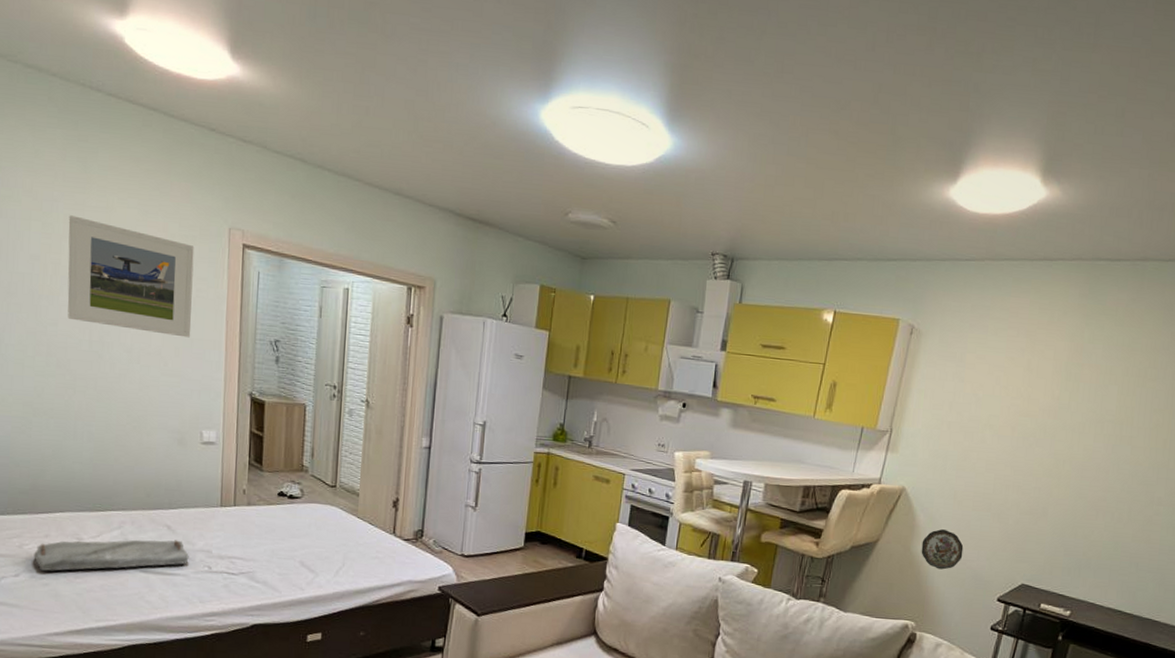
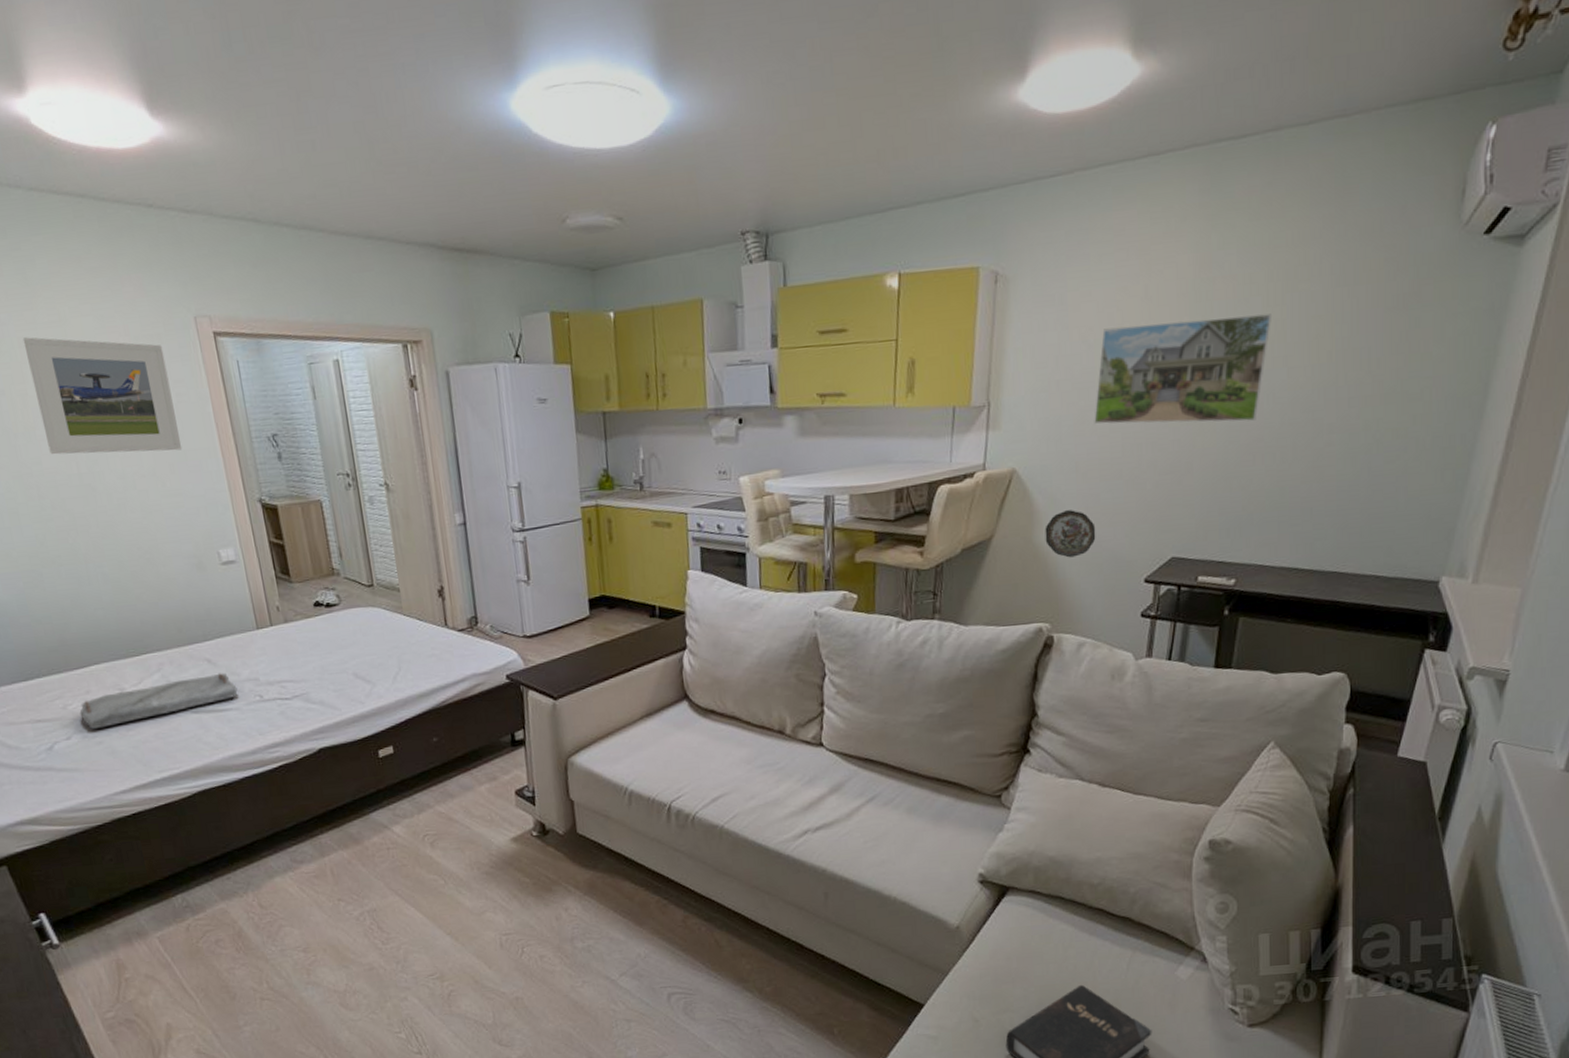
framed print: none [974,387,1124,484] -> present [1094,314,1271,424]

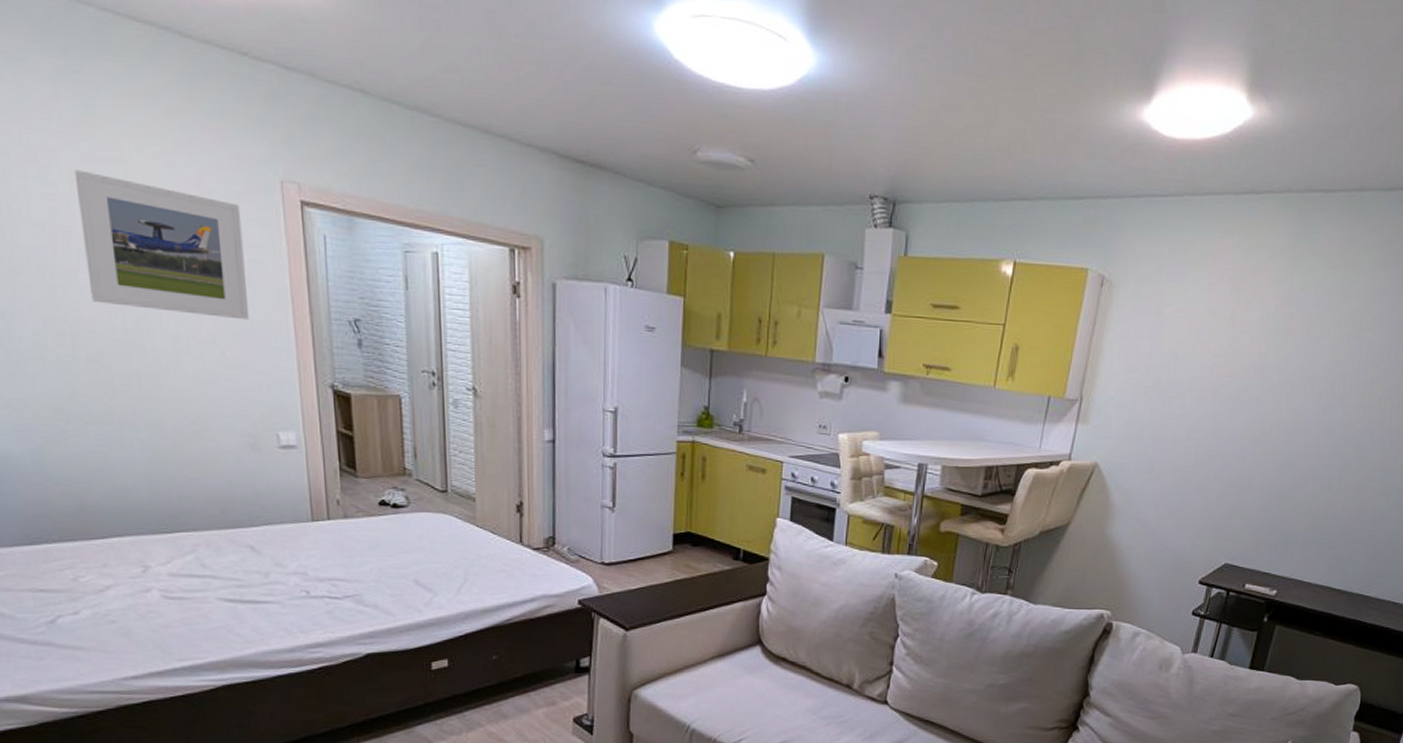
serving tray: present [80,672,238,730] -> none [93,562,282,607]
decorative plate: present [1045,510,1096,558] -> none [1116,508,1162,552]
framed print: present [1094,314,1271,424] -> none [1173,345,1336,449]

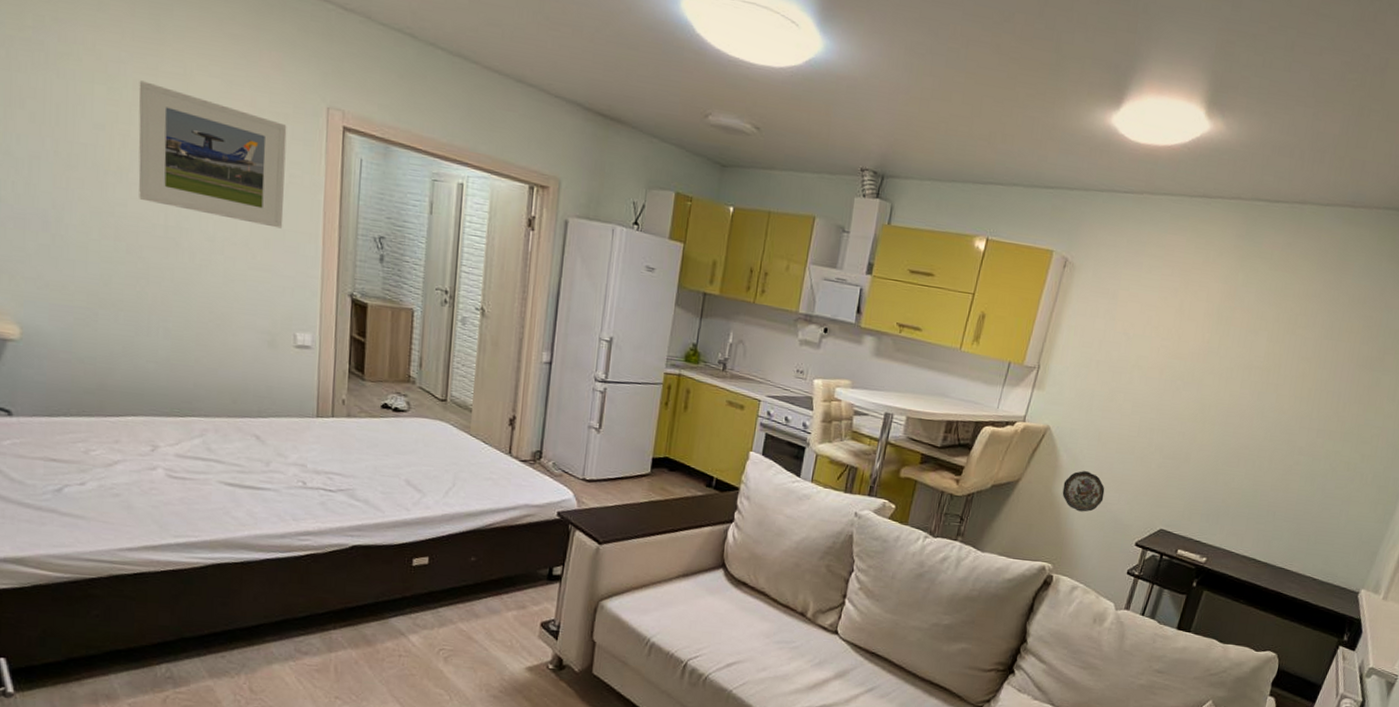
decorative plate: none [1116,508,1162,552] -> present [1062,471,1105,512]

